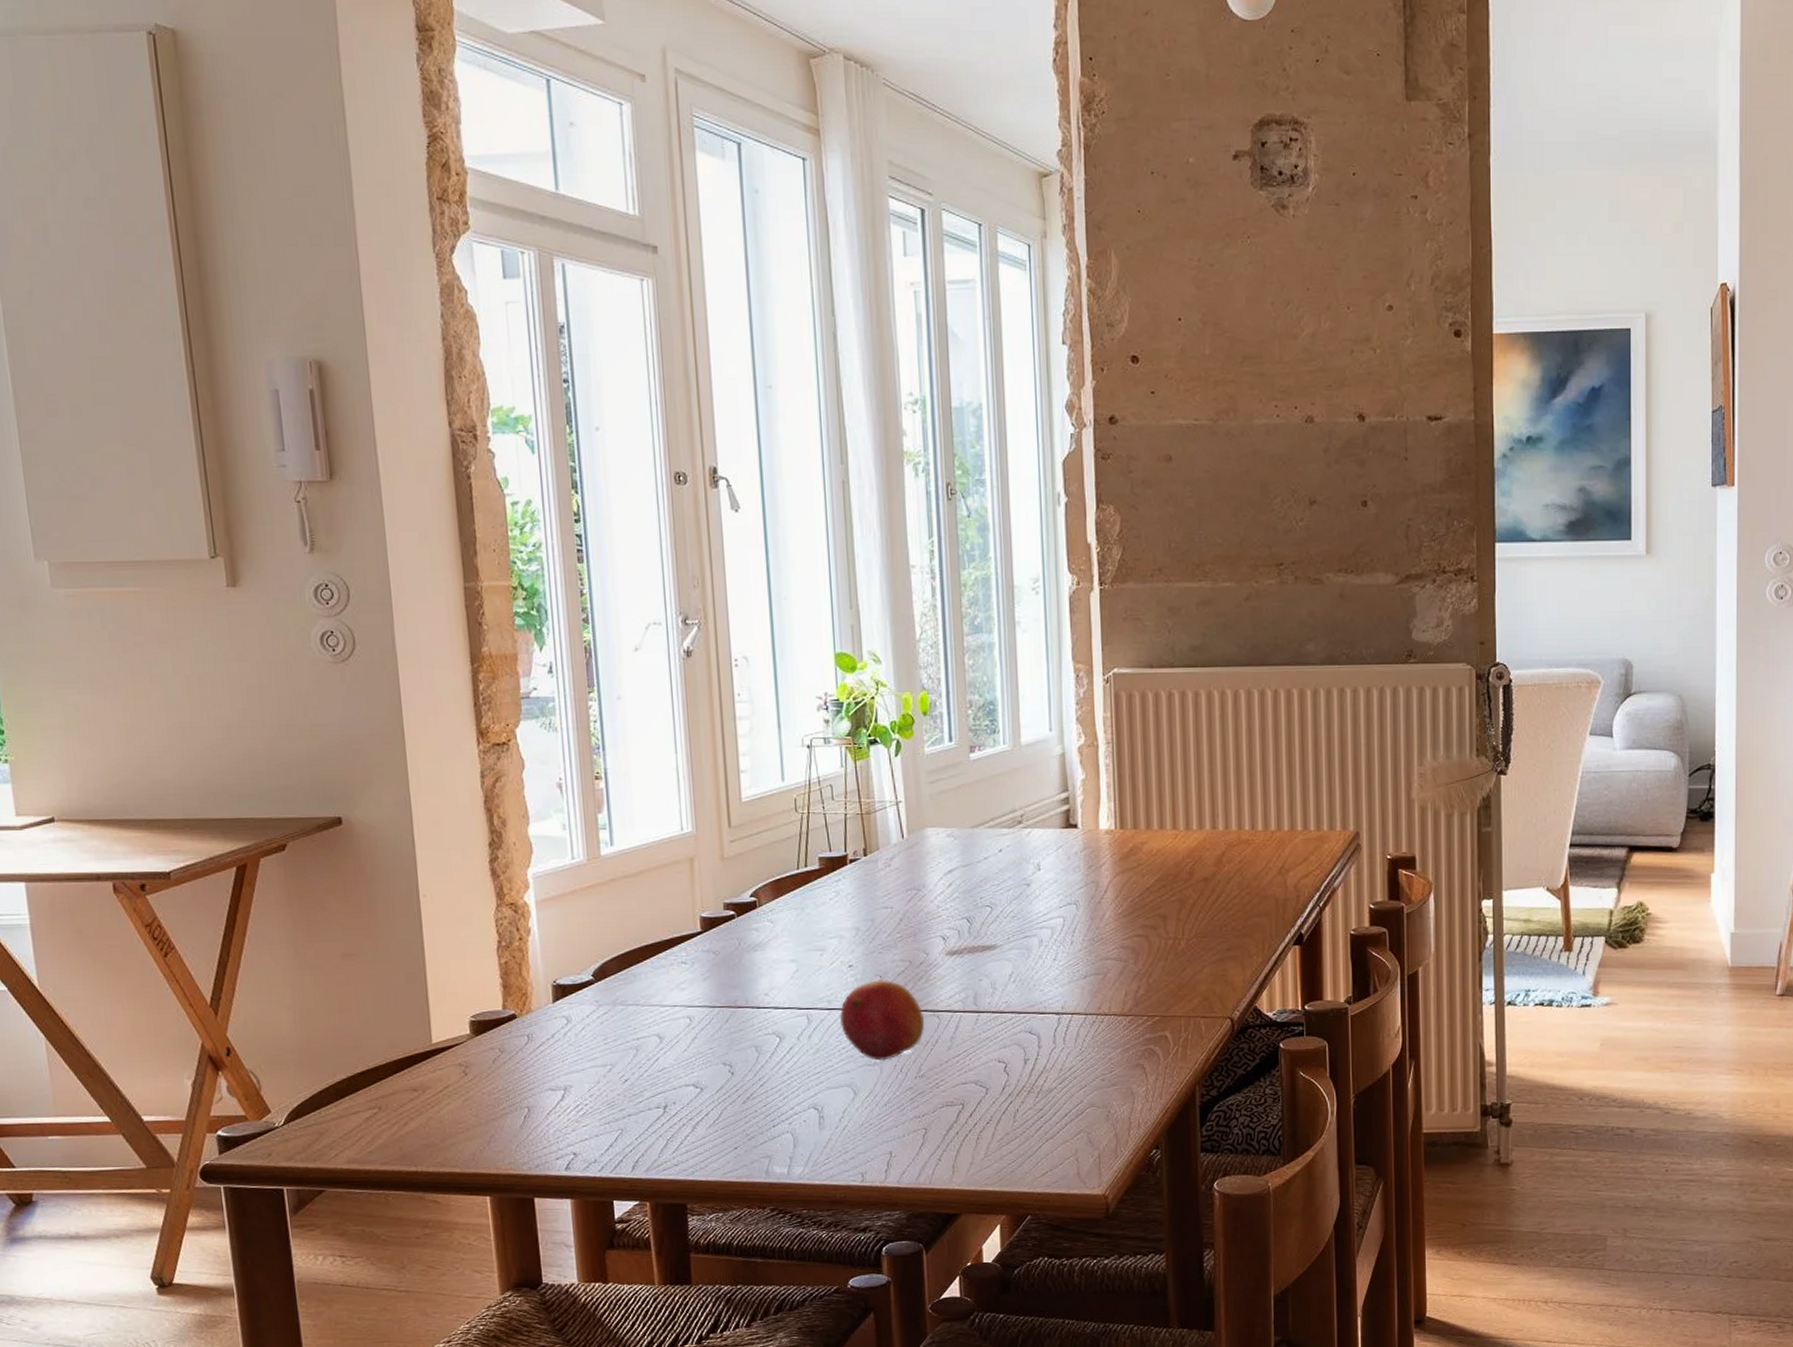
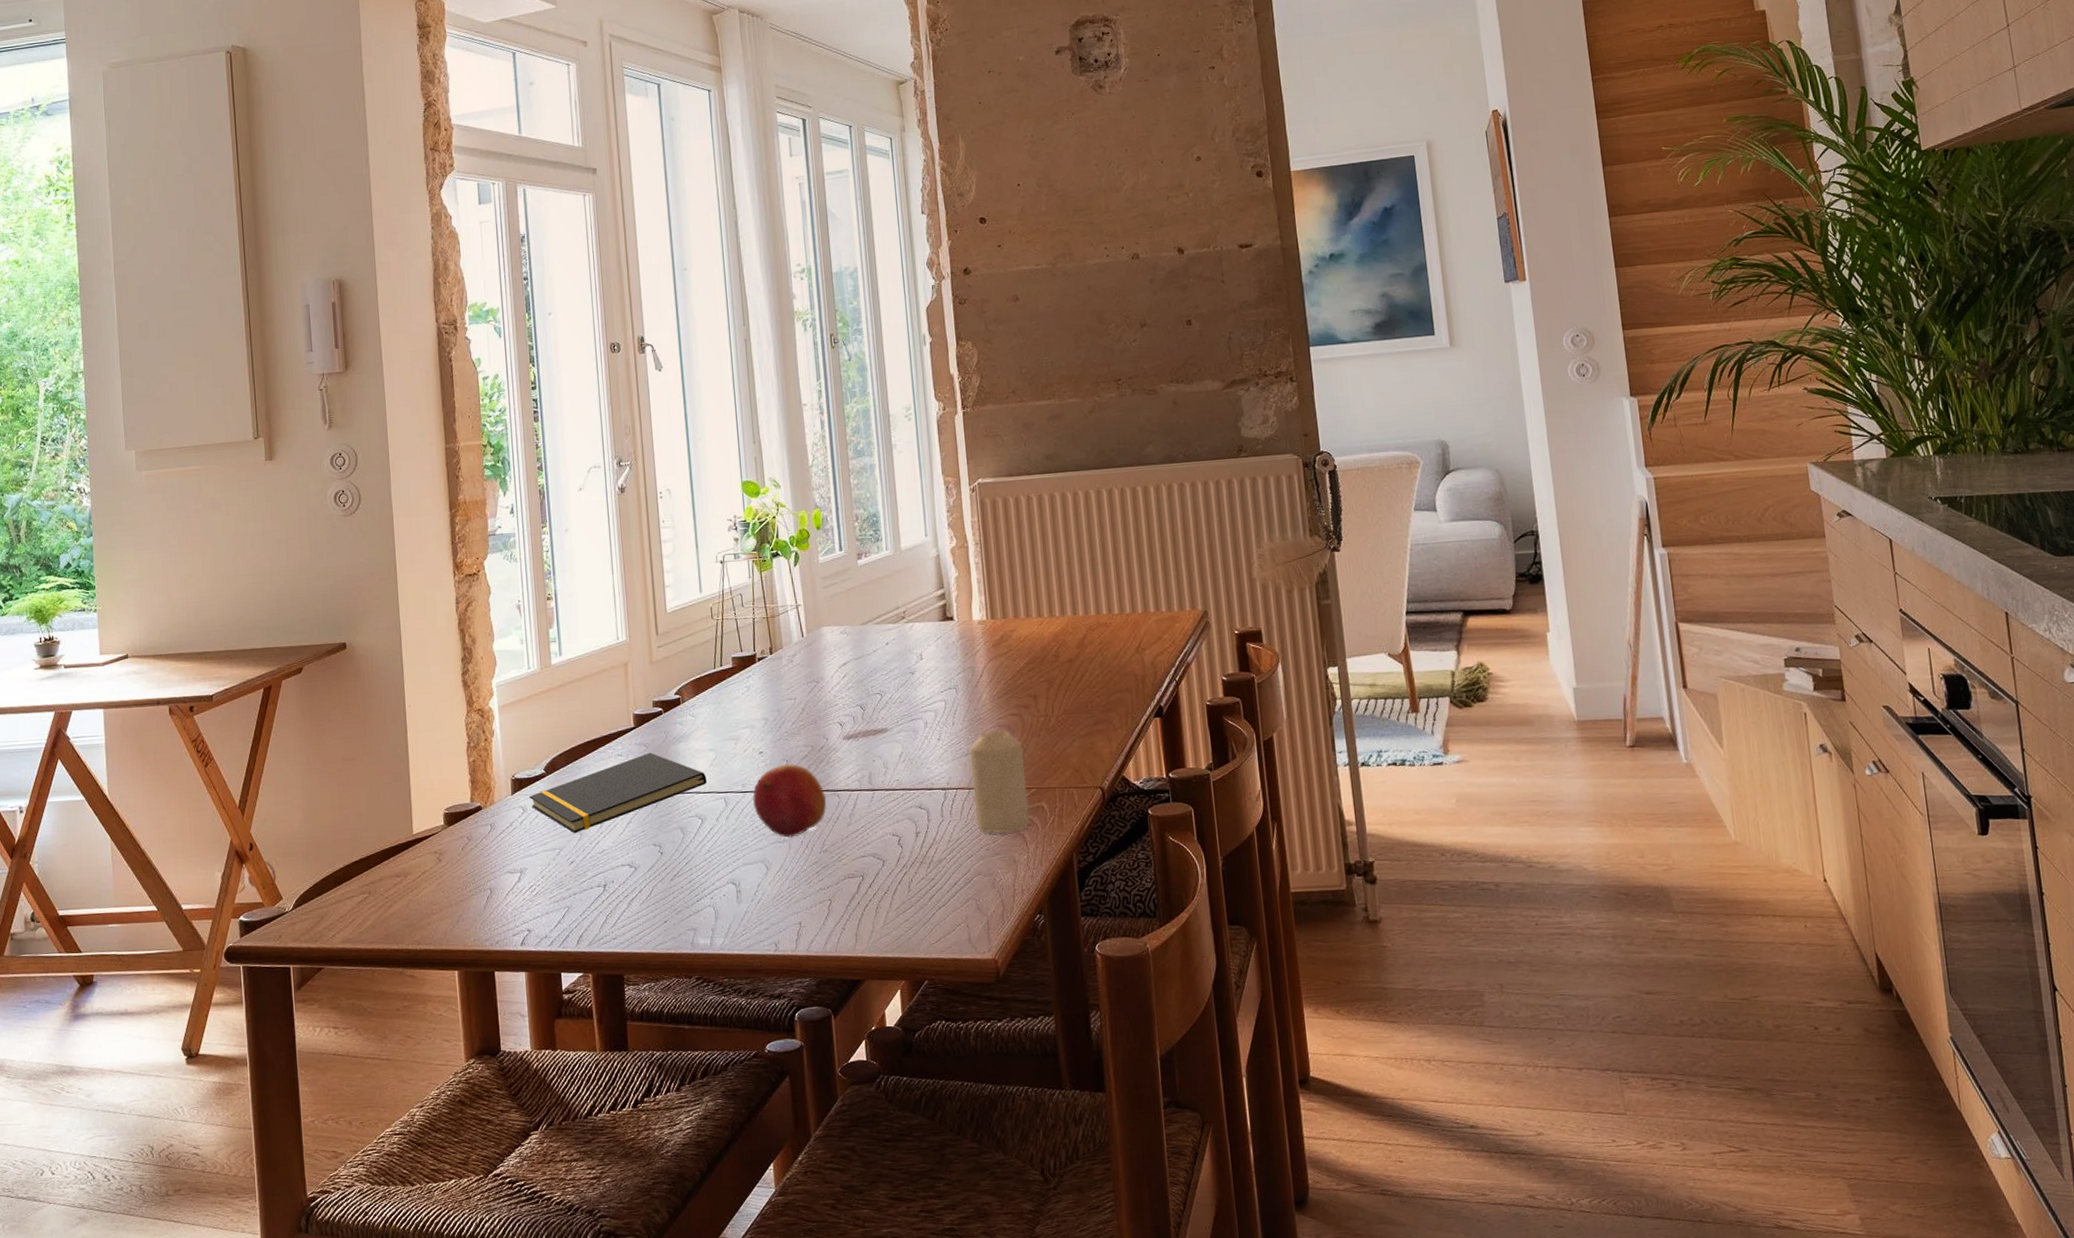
notepad: none [574,961,787,1049] -> present [529,752,707,834]
candle: none [1088,952,1151,1063] -> present [969,730,1030,833]

